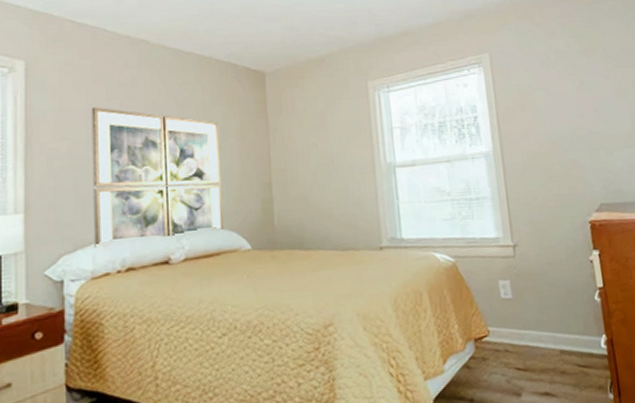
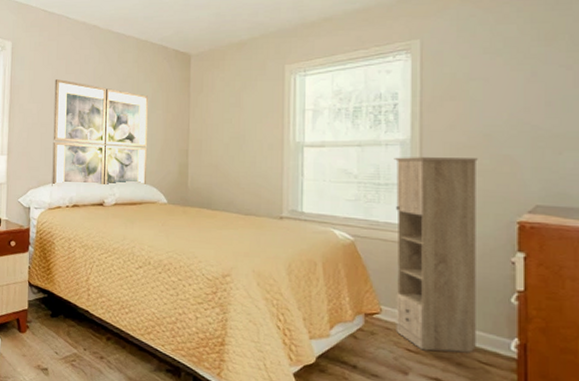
storage cabinet: none [480,164,574,366] -> present [393,157,478,353]

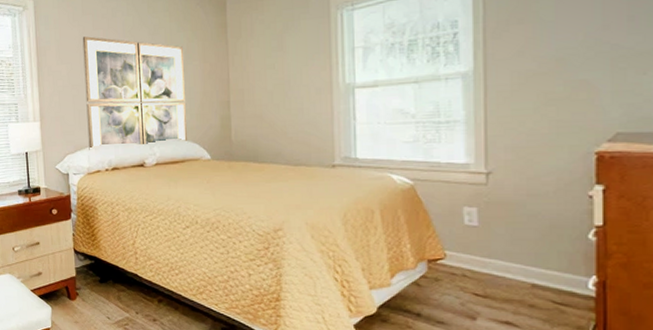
storage cabinet: present [393,157,478,353] -> none [455,86,550,294]

